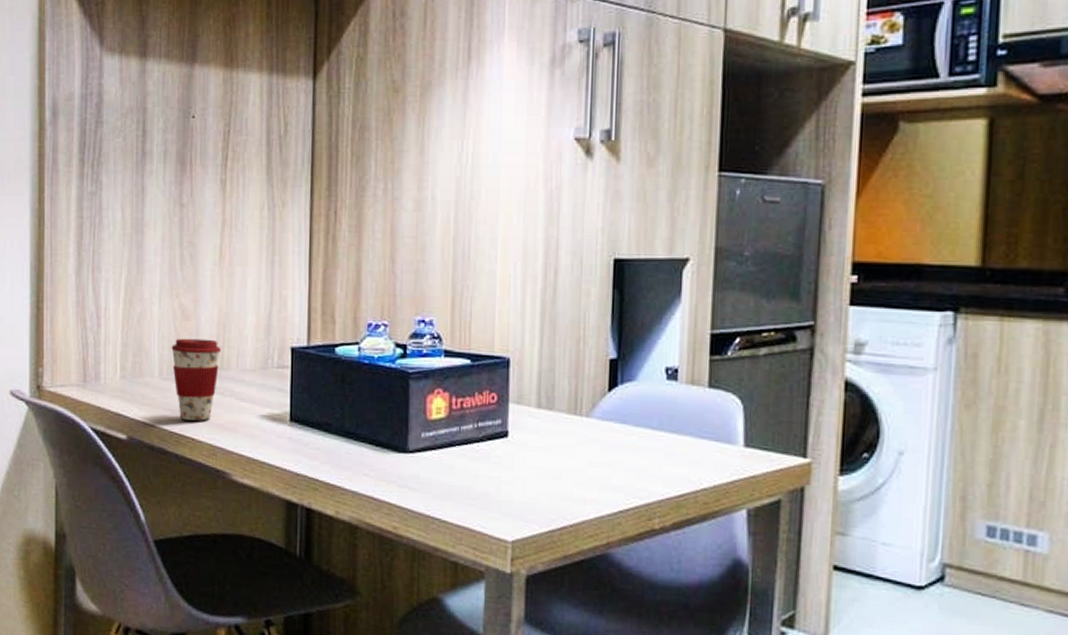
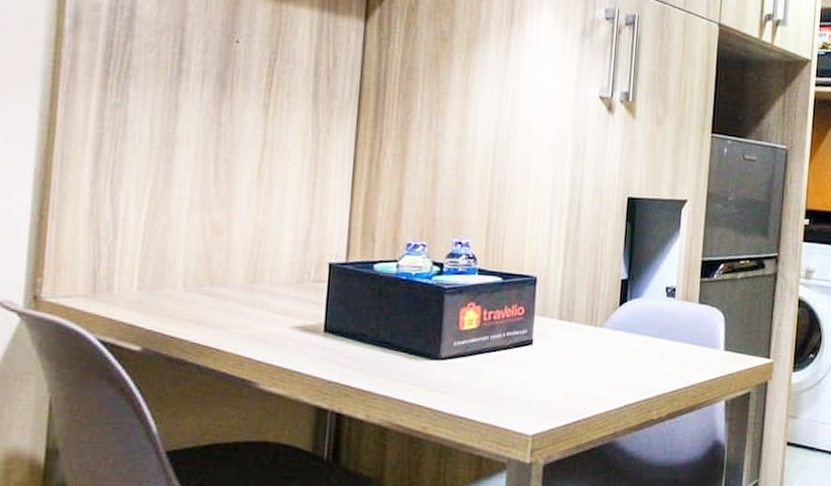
coffee cup: present [171,338,221,421] -> none [198,251,254,332]

